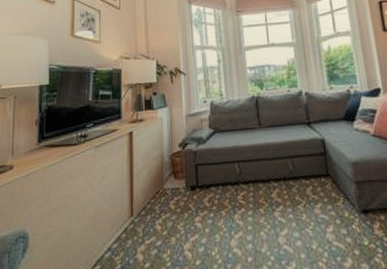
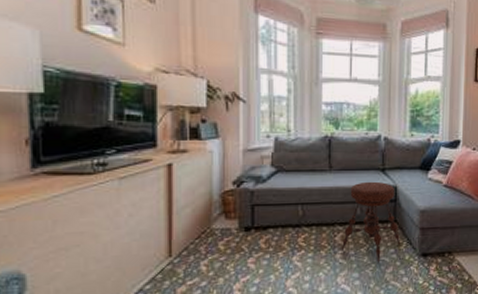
stool: none [278,135,338,221] -> present [341,181,401,263]

